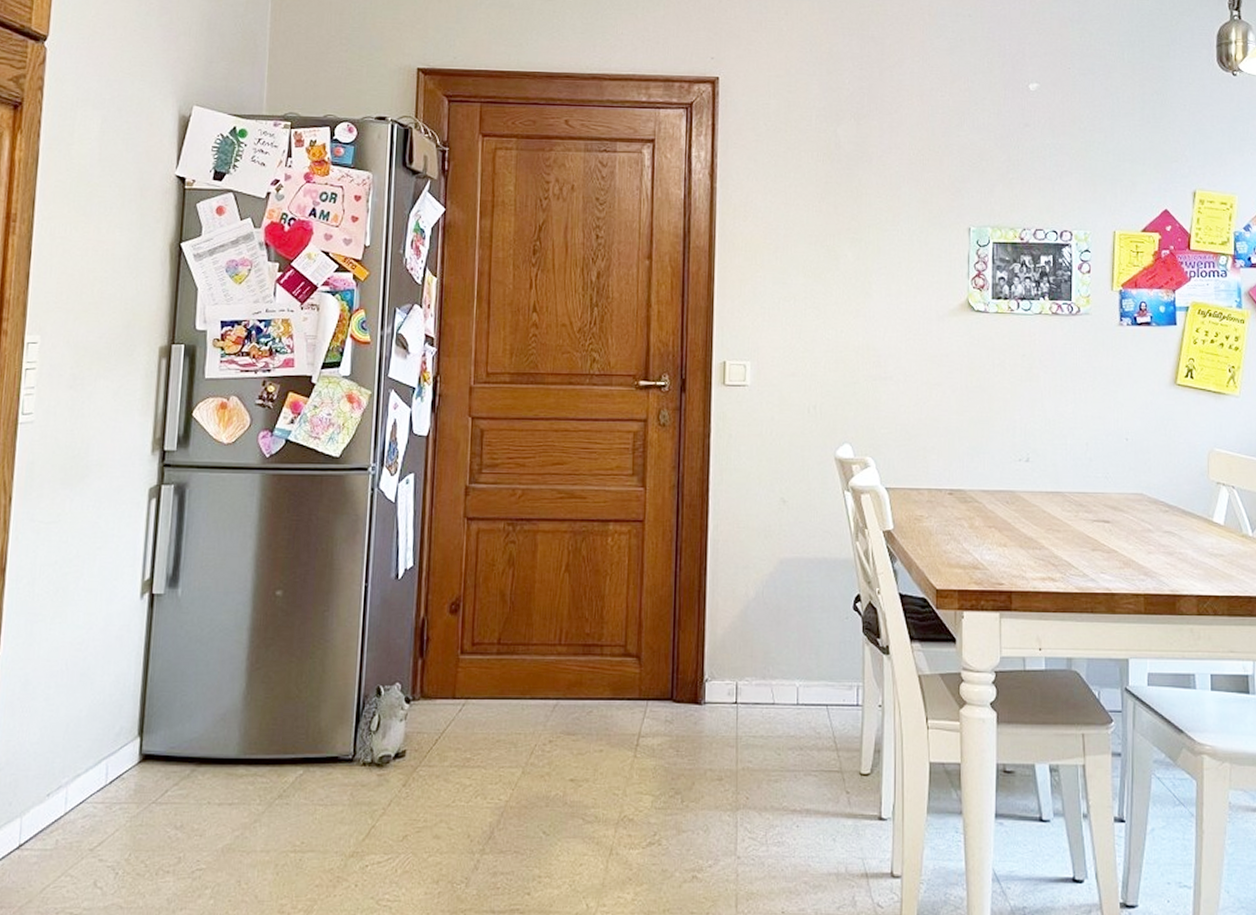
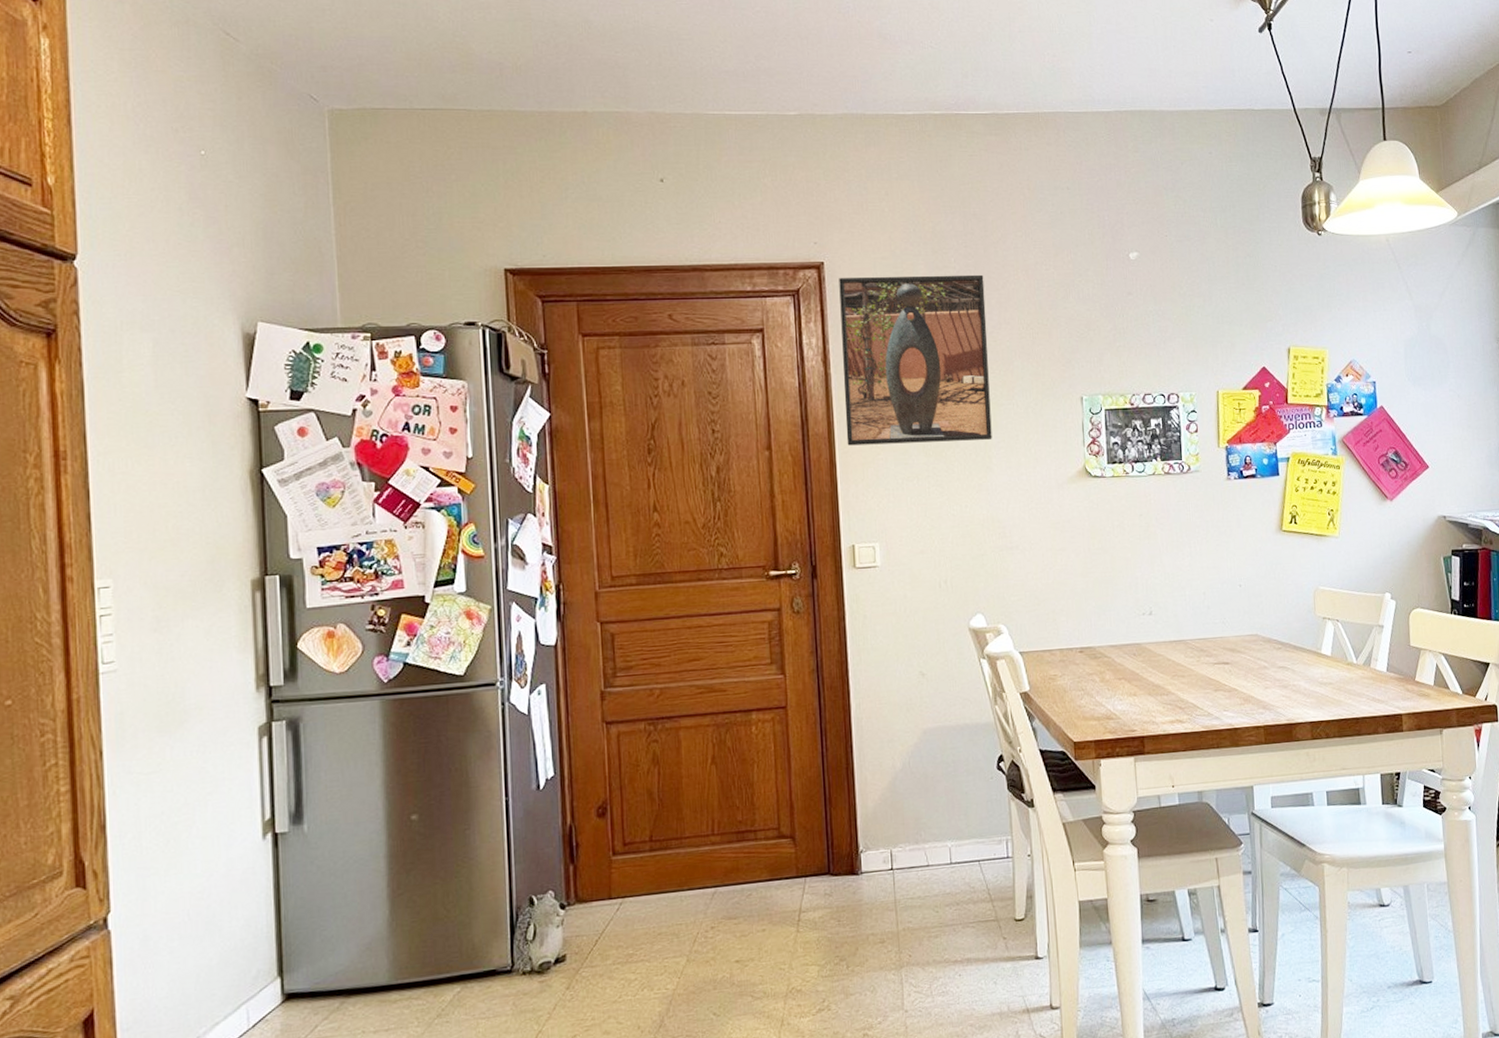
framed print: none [727,94,877,265] -> present [839,274,992,446]

